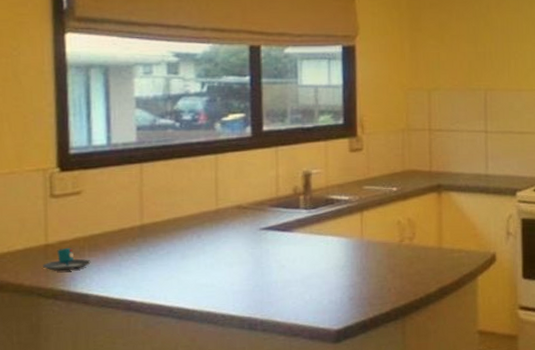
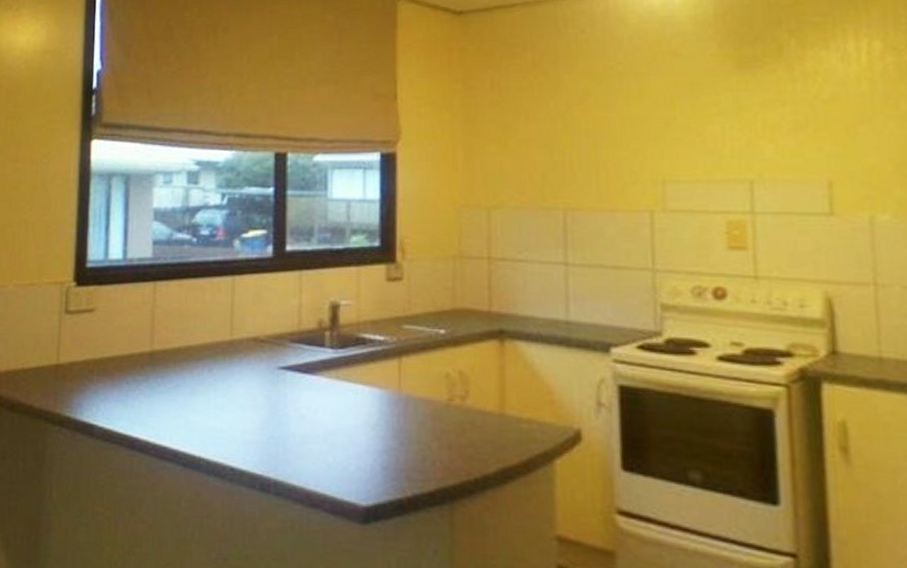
mug: present [43,248,91,271] -> none [52,370,99,395]

